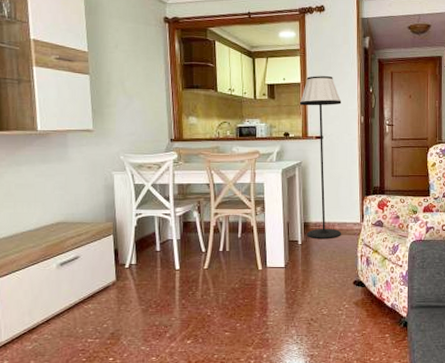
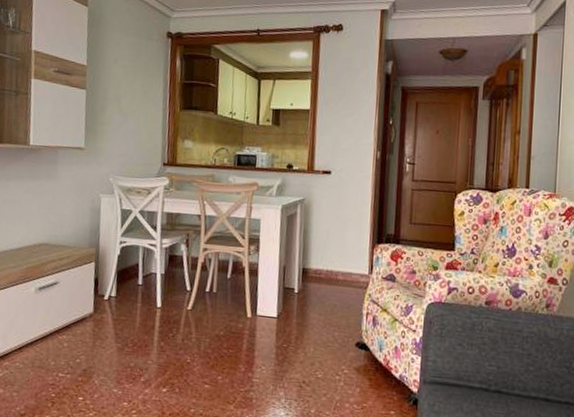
floor lamp: present [299,76,342,240] -> none [304,102,356,291]

